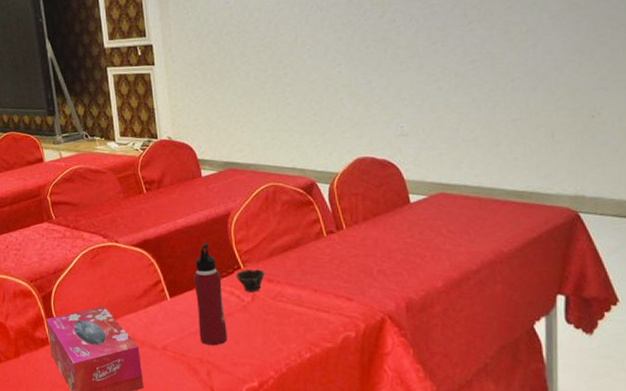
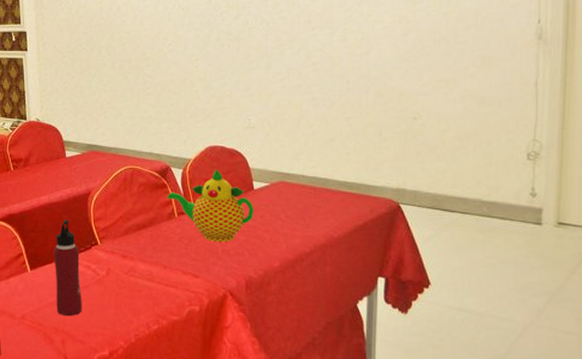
cup: present [235,269,265,292] -> none [92,246,120,267]
teapot: none [315,182,411,261] -> present [168,168,254,242]

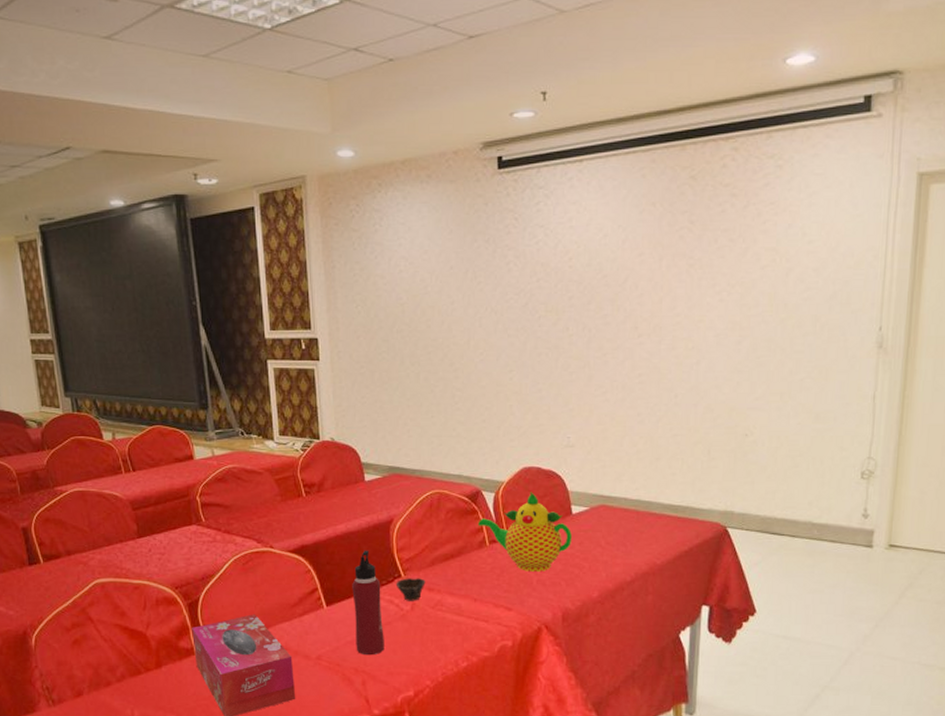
cup: none [92,246,120,267] -> present [395,578,426,601]

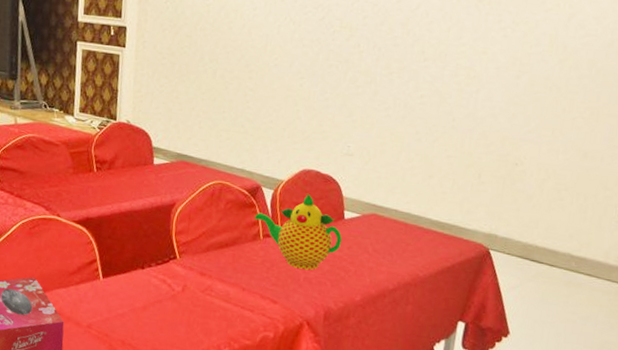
water bottle: present [352,550,384,656] -> none [125,229,157,331]
cup: present [395,578,426,601] -> none [170,260,199,284]

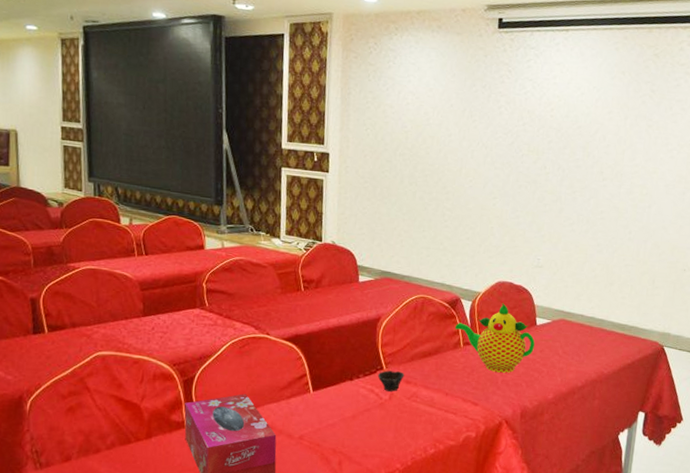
cup: none [170,260,199,284] -> present [377,370,404,392]

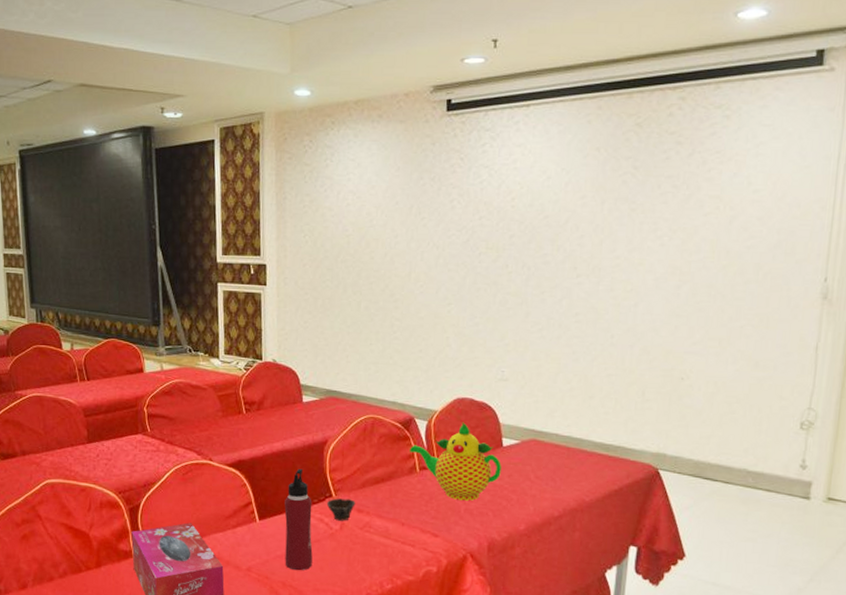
water bottle: none [336,343,364,438] -> present [284,468,313,571]

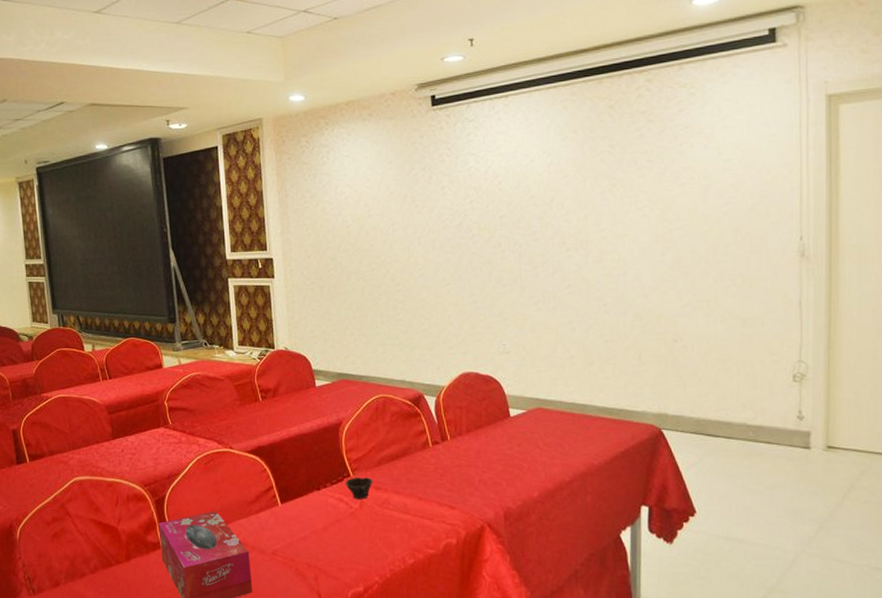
water bottle: present [284,468,313,571] -> none [305,450,335,552]
teapot: present [410,422,501,501] -> none [421,396,510,471]

